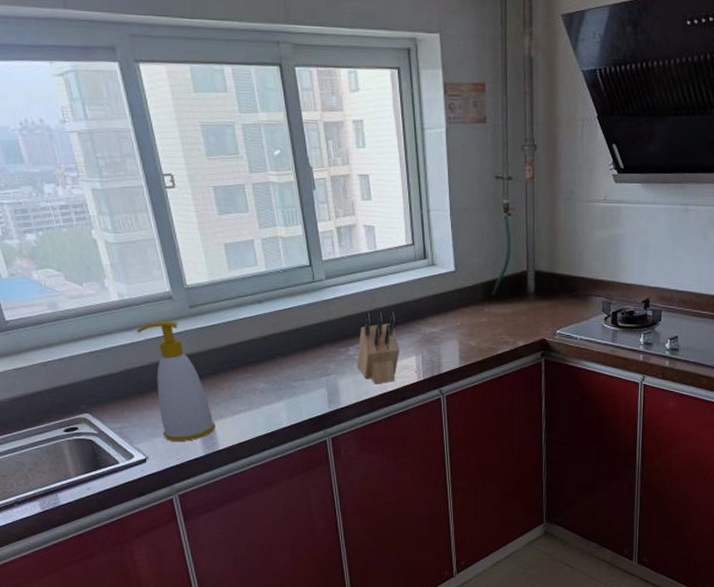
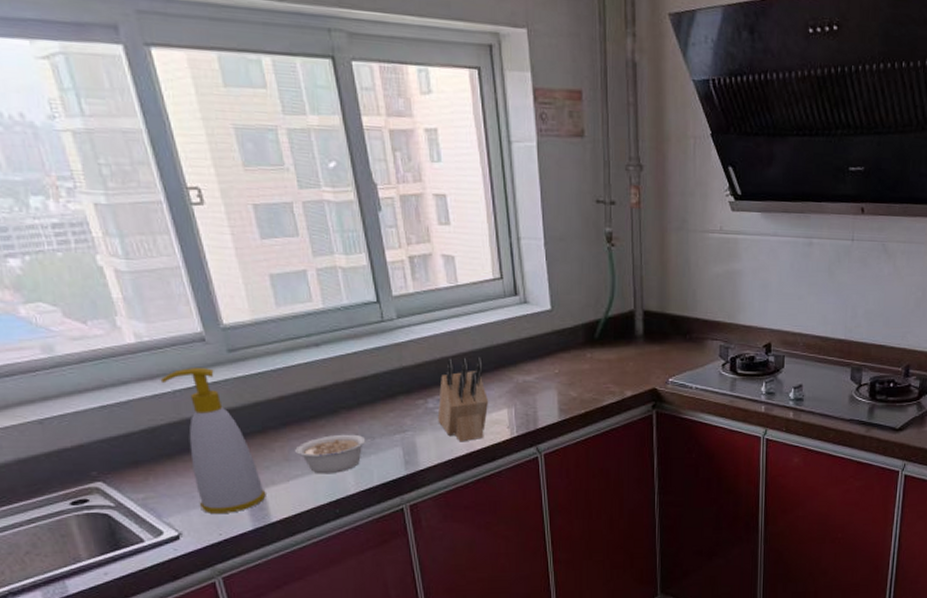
legume: none [240,376,304,410] -> present [295,434,375,474]

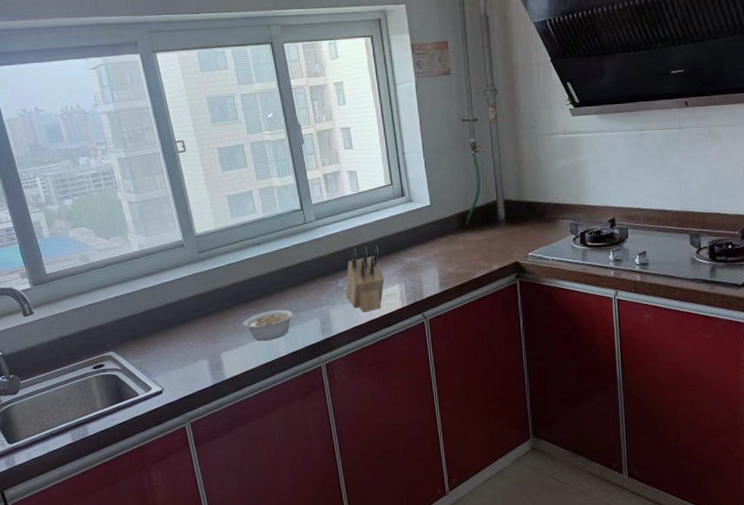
soap bottle: present [160,368,266,513] -> none [154,266,222,373]

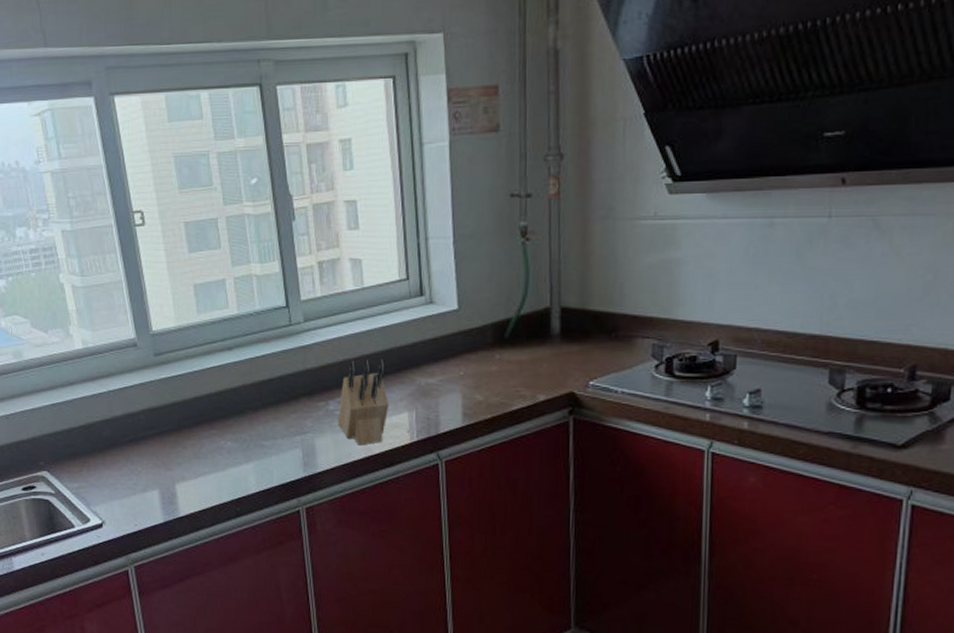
legume: present [243,309,300,341] -> none [205,434,277,473]

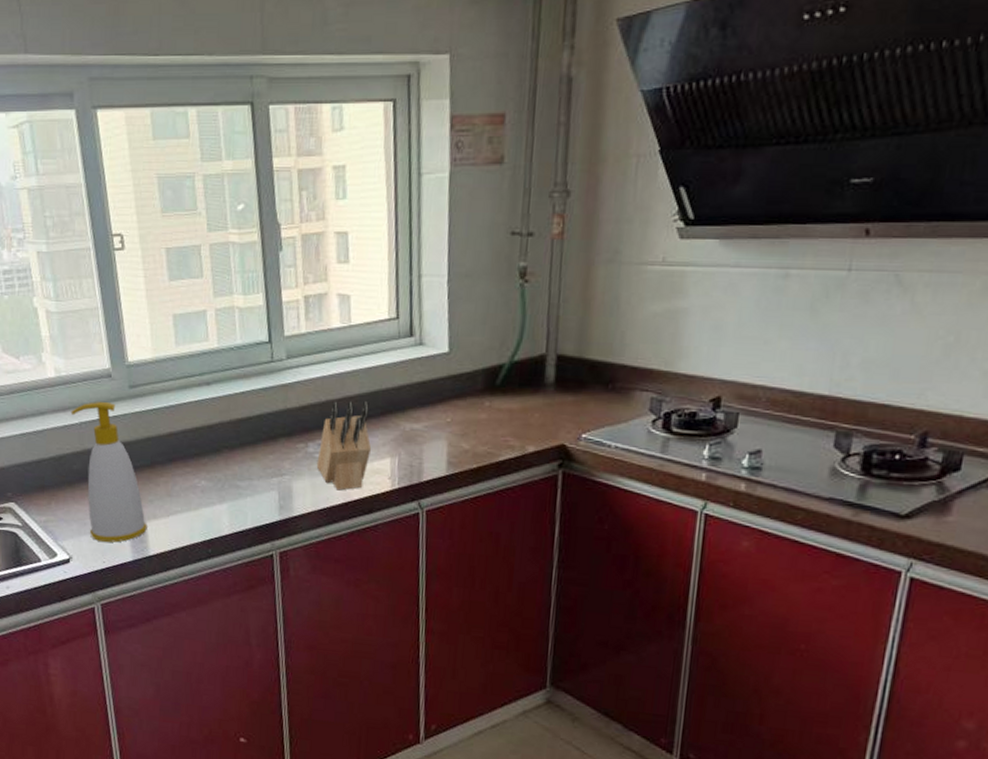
soap bottle: none [99,370,177,506] -> present [70,402,147,543]

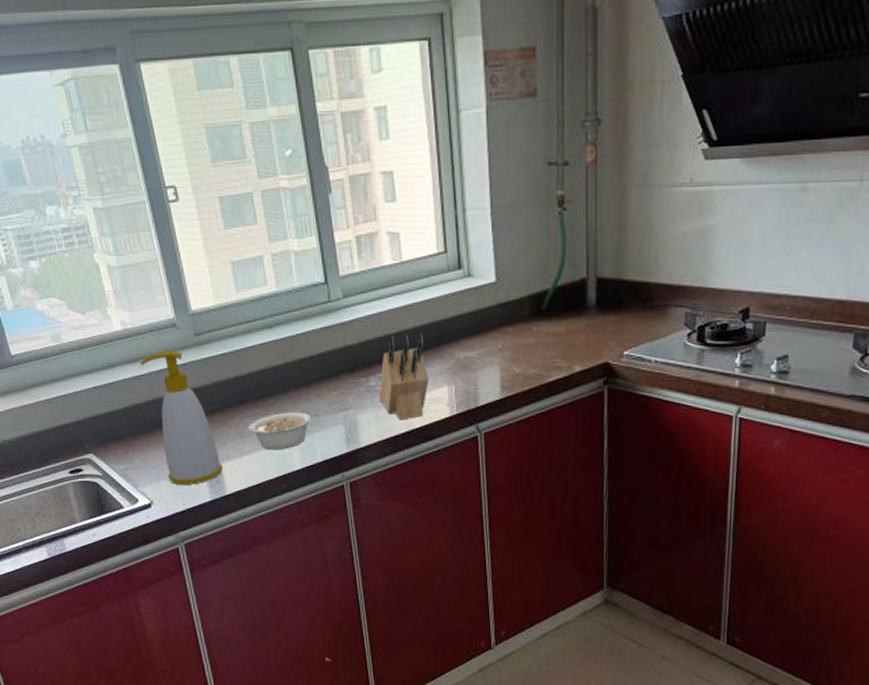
legume: none [177,473,253,513] -> present [248,412,319,450]

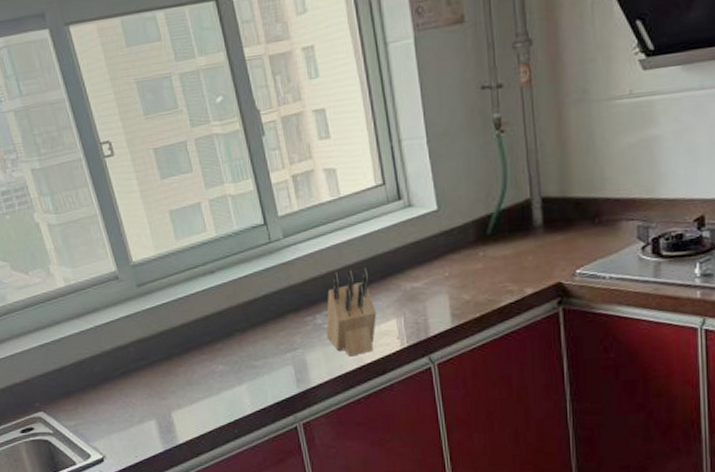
soap bottle: present [140,351,223,485] -> none [84,303,173,437]
legume: present [248,412,319,450] -> none [196,355,267,396]

